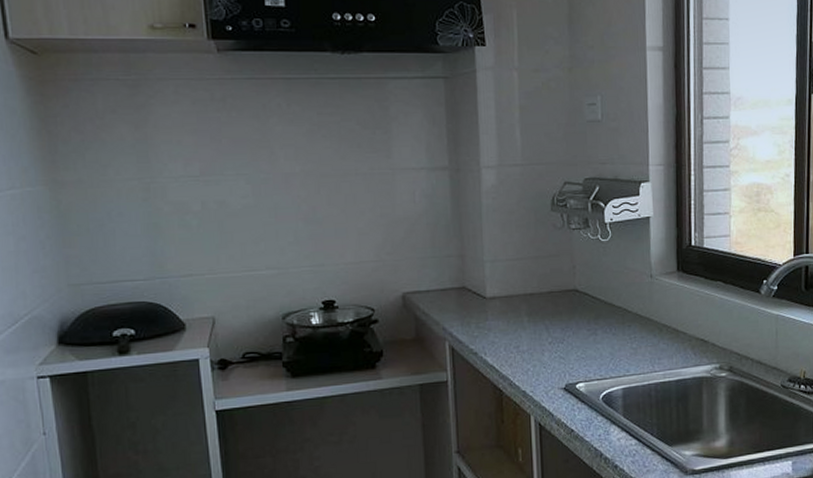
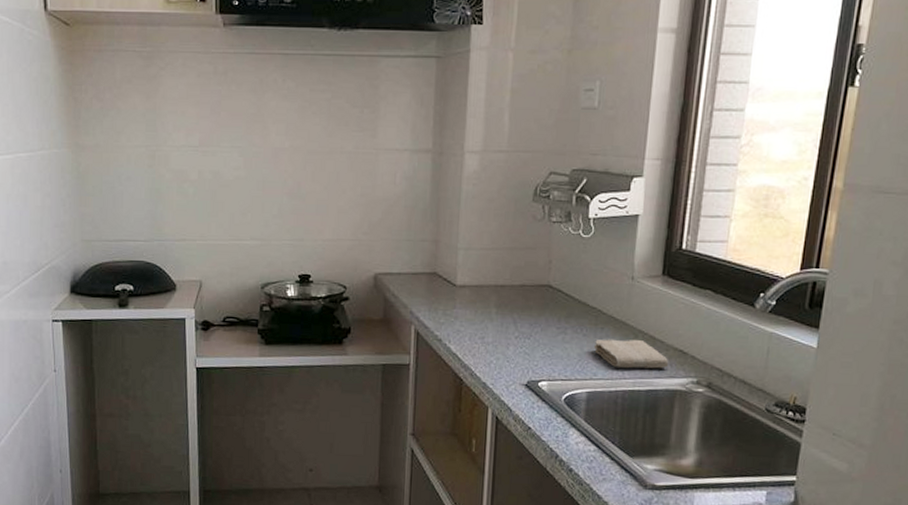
washcloth: none [624,334,693,363] -> present [594,339,669,369]

